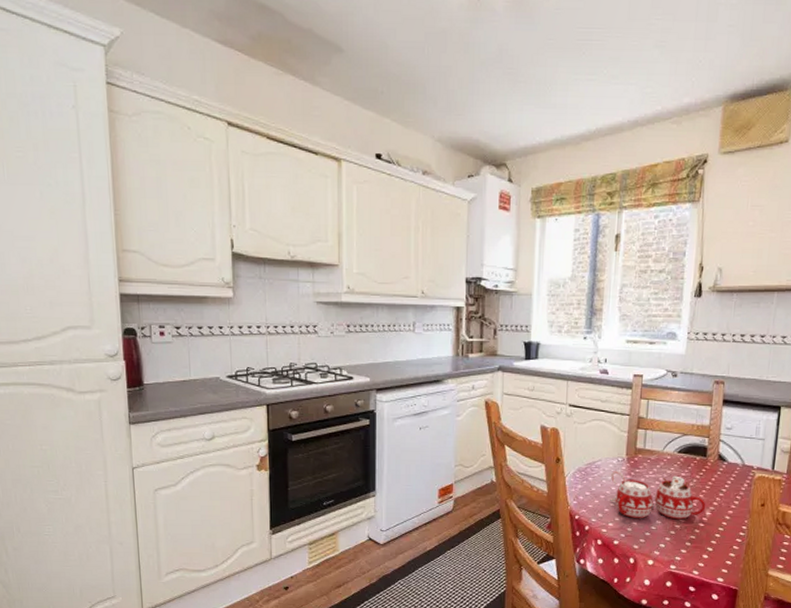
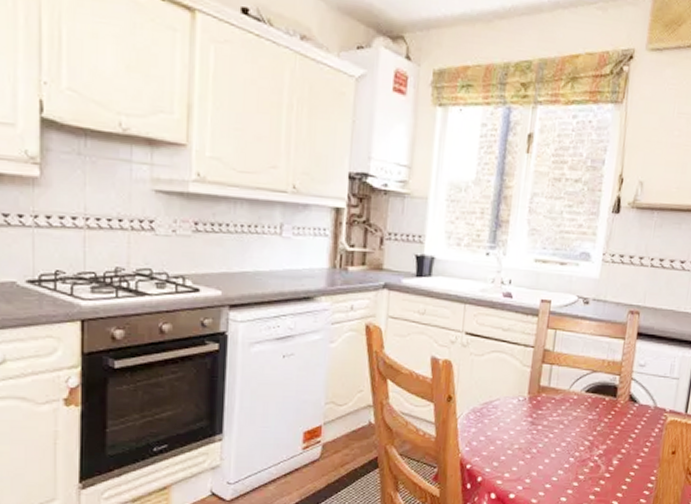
mug: present [610,471,706,520] -> none [507,412,614,469]

